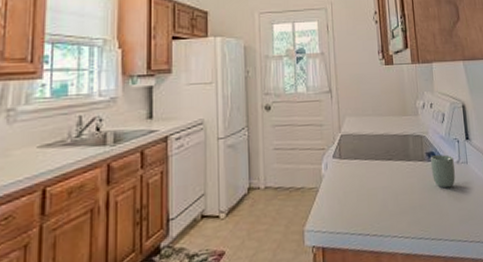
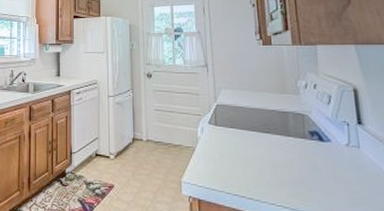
cup: present [430,154,455,189] -> none [313,135,344,169]

